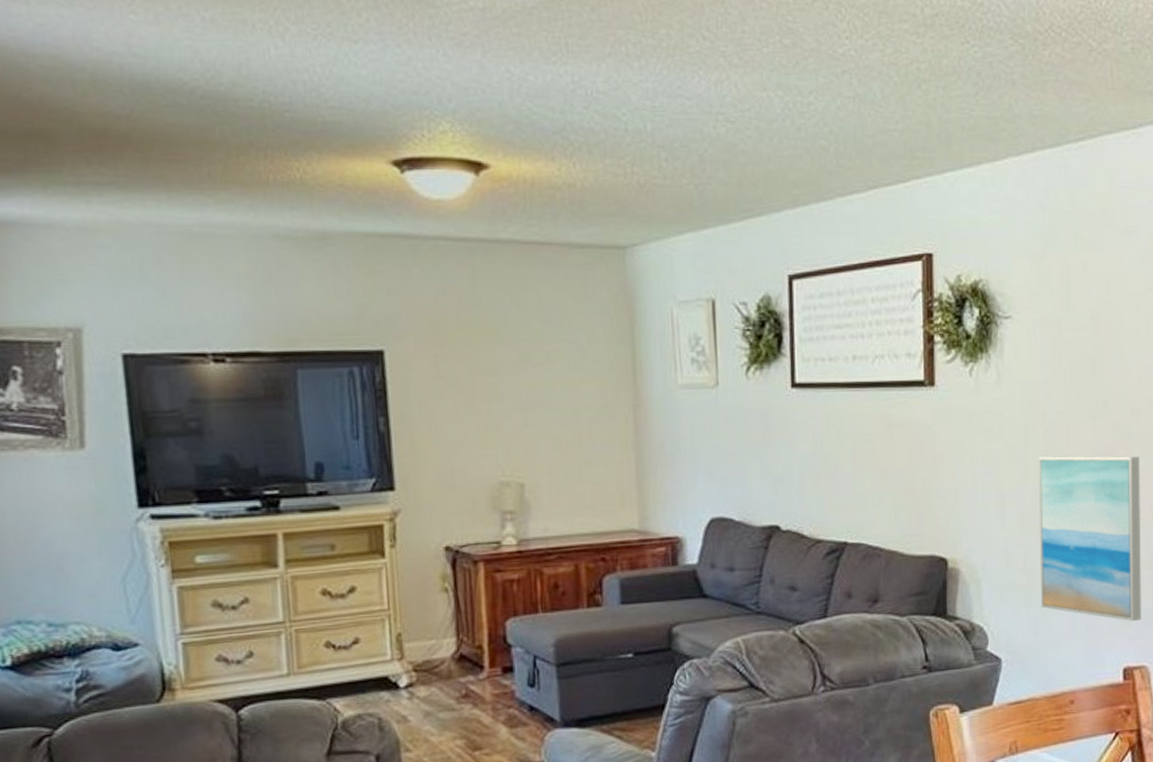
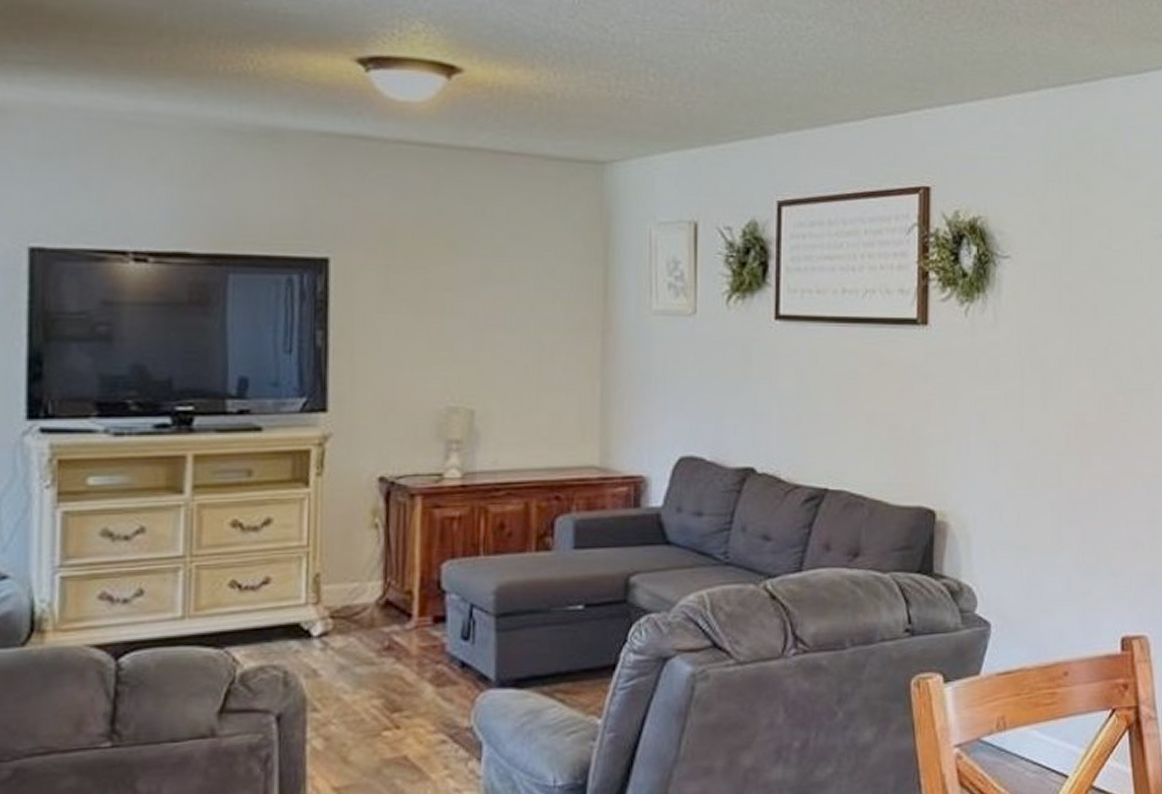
wall art: present [1038,456,1141,622] -> none [1034,405,1141,587]

